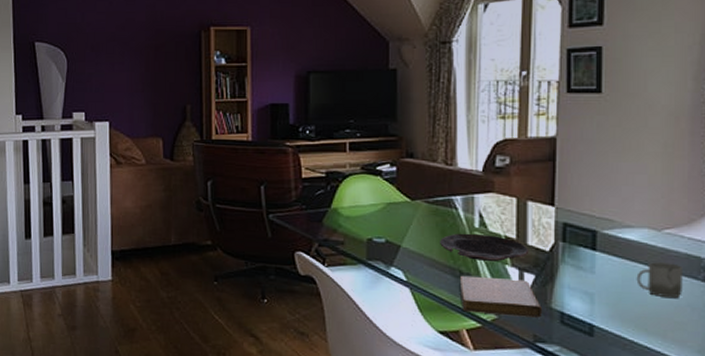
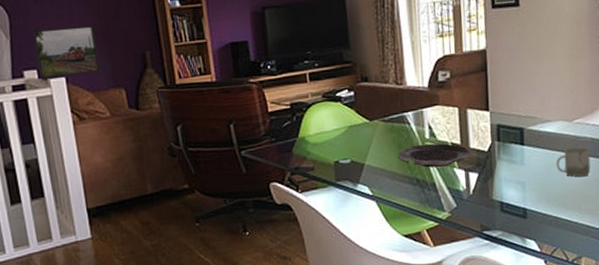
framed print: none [86,75,142,122] -> present [33,25,101,79]
notebook: present [459,275,543,318] -> none [417,179,487,215]

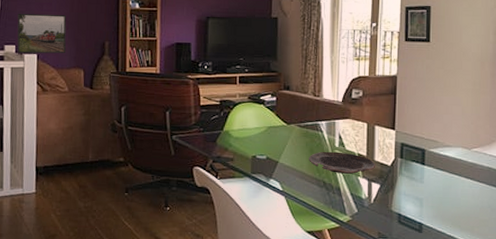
cup: present [556,147,590,177] -> none [453,174,485,201]

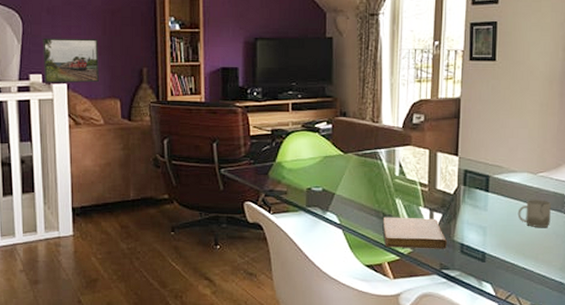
bowl: present [309,151,376,174] -> none [367,181,438,204]
notebook: none [323,185,386,219] -> present [383,217,448,249]
cup: none [453,174,485,201] -> present [517,200,551,227]

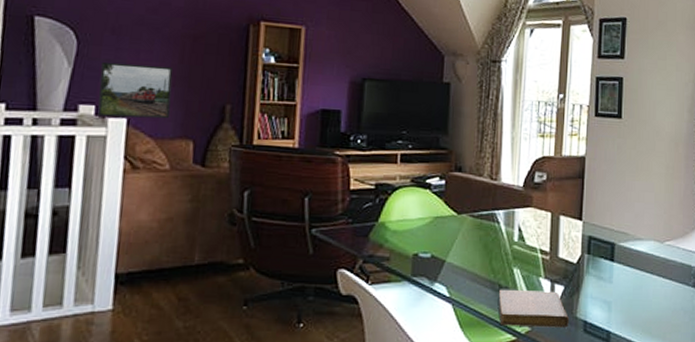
cup: present [517,200,551,227] -> none [644,271,678,302]

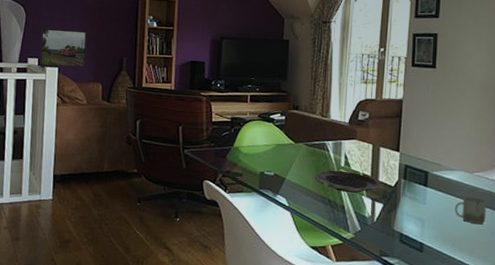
bowl: none [482,247,560,274] -> present [315,170,380,193]
notebook: present [498,289,570,328] -> none [328,203,388,237]
cup: none [644,271,678,302] -> present [454,197,486,224]

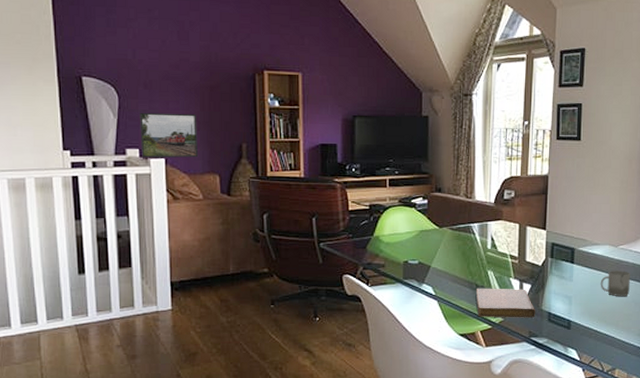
bowl: present [315,170,380,193] -> none [461,253,527,275]
notebook: none [328,203,388,237] -> present [475,288,536,318]

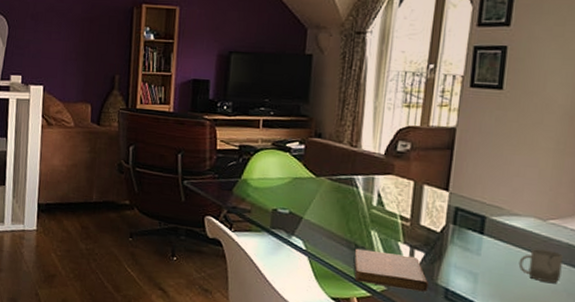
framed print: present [140,112,199,158] -> none [23,41,76,87]

